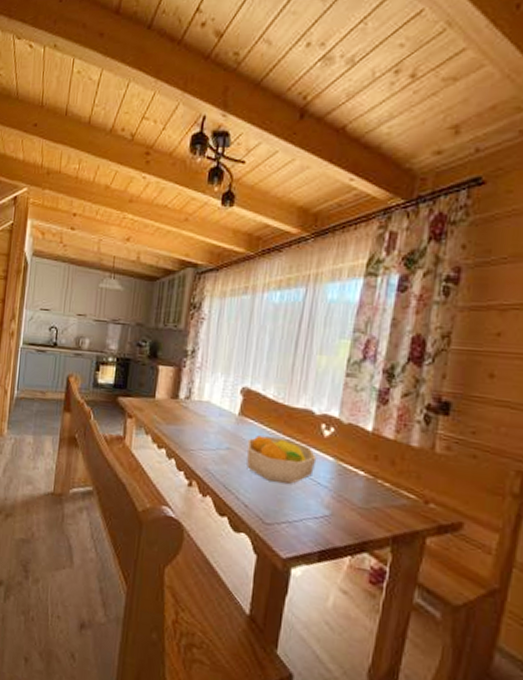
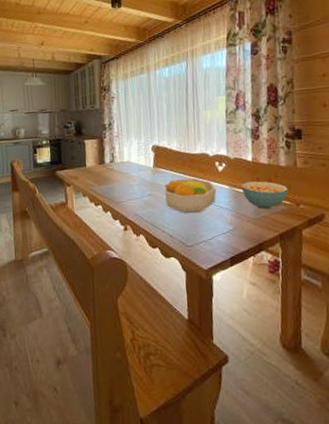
cereal bowl: none [350,457,416,500] -> present [241,181,288,210]

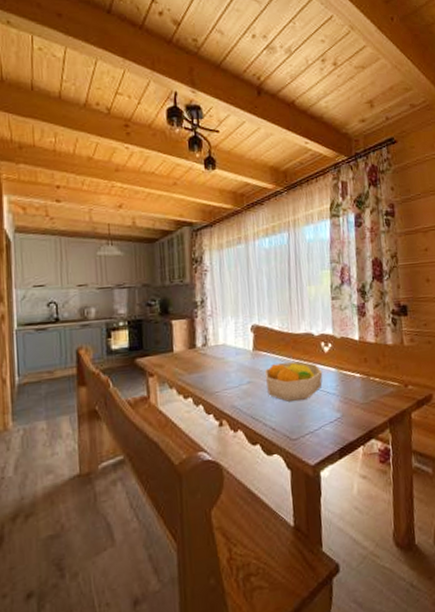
cereal bowl: present [241,181,288,210] -> none [348,361,396,393]

